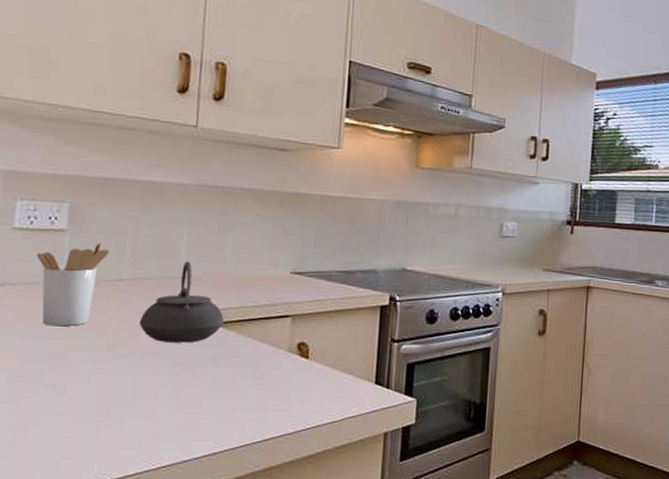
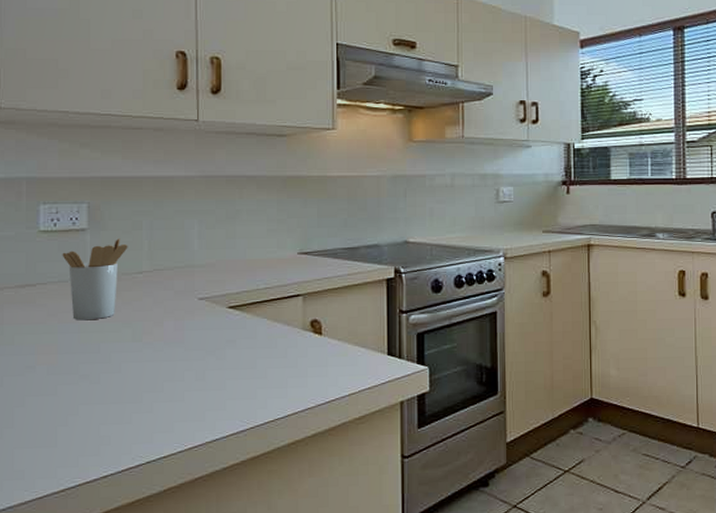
teapot: present [139,261,225,343] -> none [161,250,240,328]

